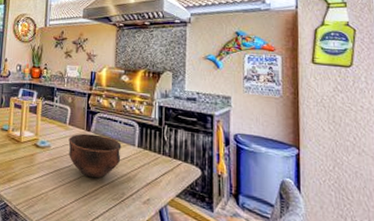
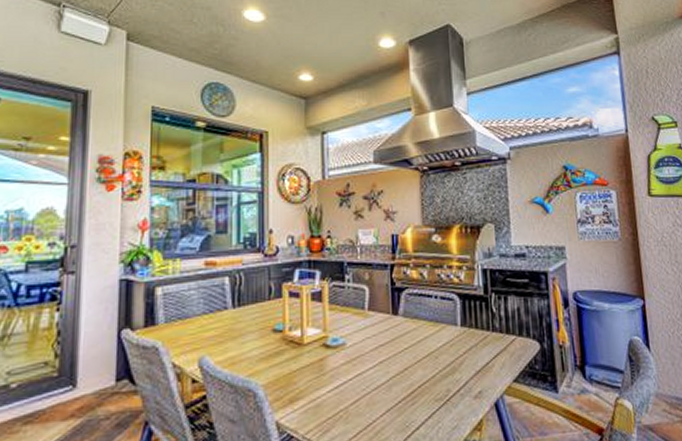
bowl: present [68,133,122,178] -> none [370,318,441,377]

